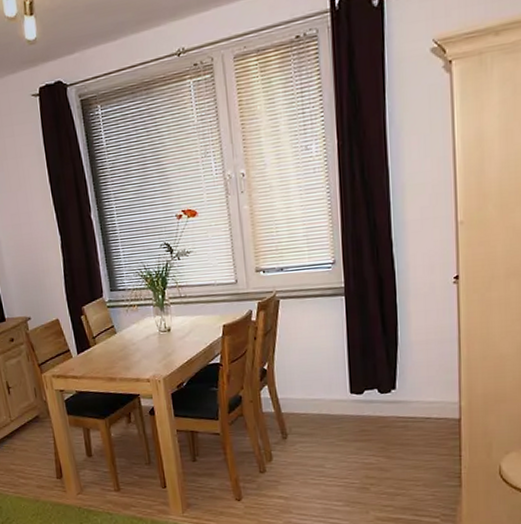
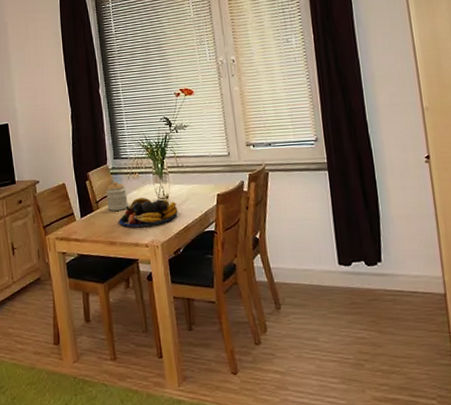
jar: none [103,315,127,346] -> present [106,181,128,211]
fruit bowl: none [118,330,181,362] -> present [118,197,178,227]

